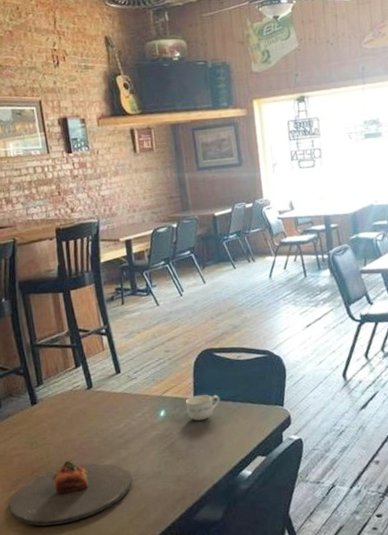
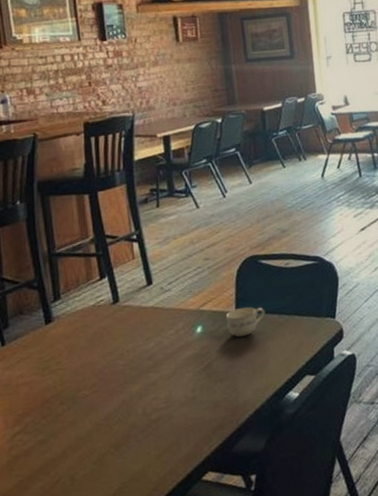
plate: present [8,460,133,526] -> none [11,387,162,469]

